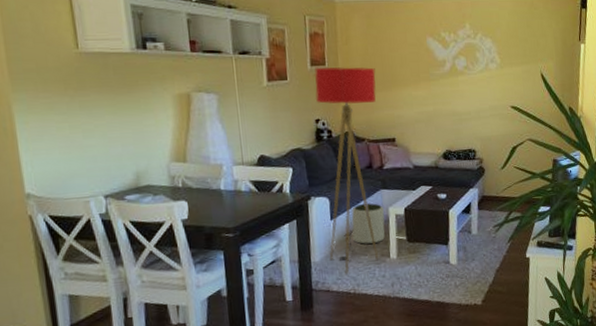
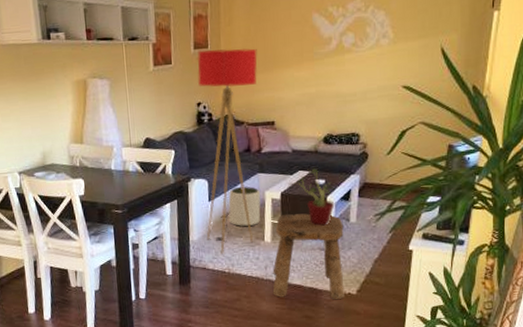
stool: none [399,228,471,315] -> present [272,213,345,299]
potted plant: none [410,183,457,240] -> present [287,168,335,226]

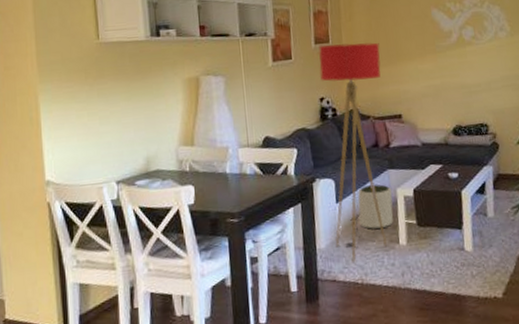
stool: present [272,213,345,299] -> none [410,210,490,308]
potted plant: present [287,168,335,226] -> none [419,161,471,224]

